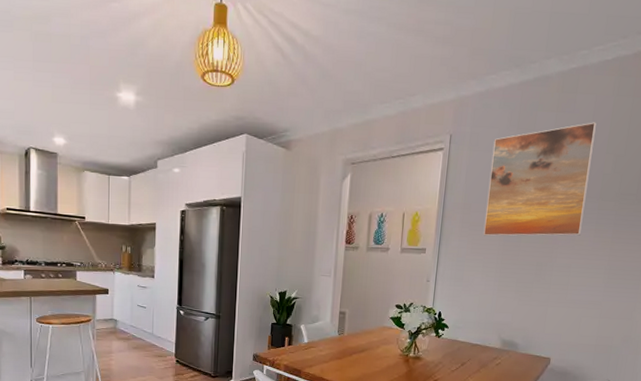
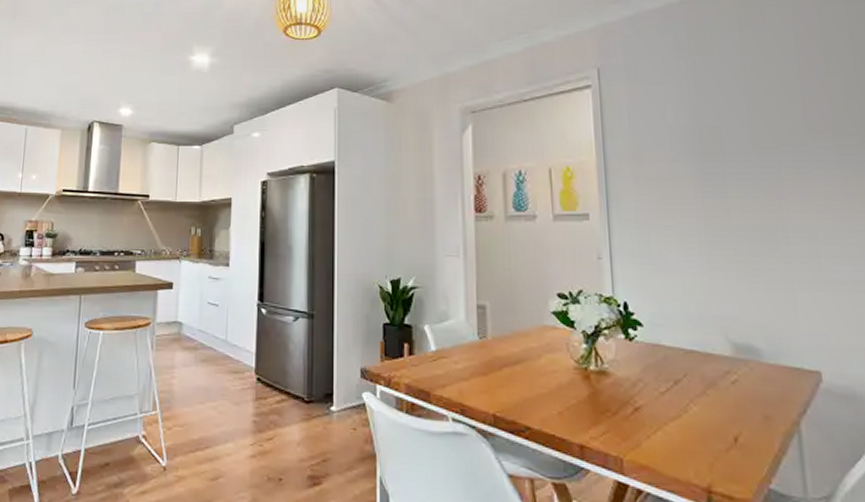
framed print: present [483,122,597,237] -> none [658,37,819,193]

